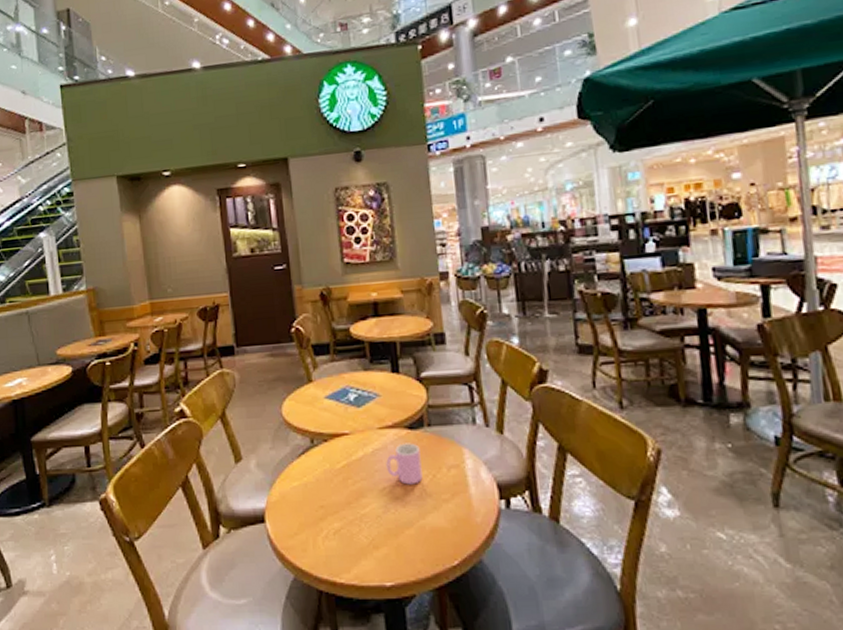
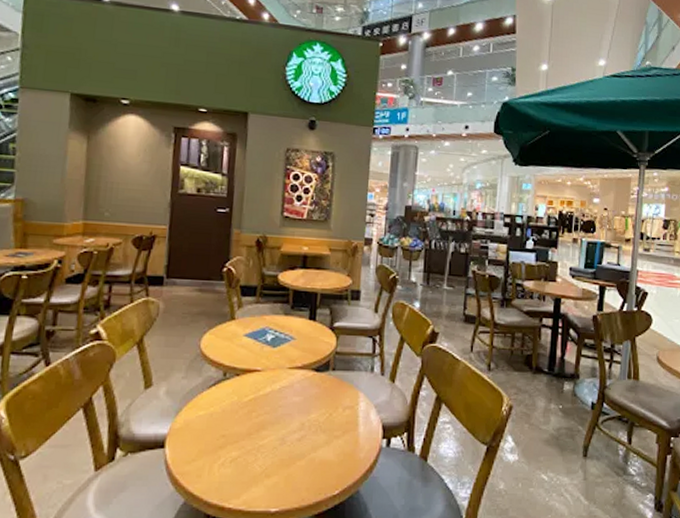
cup: present [386,443,423,485] -> none [289,383,322,421]

